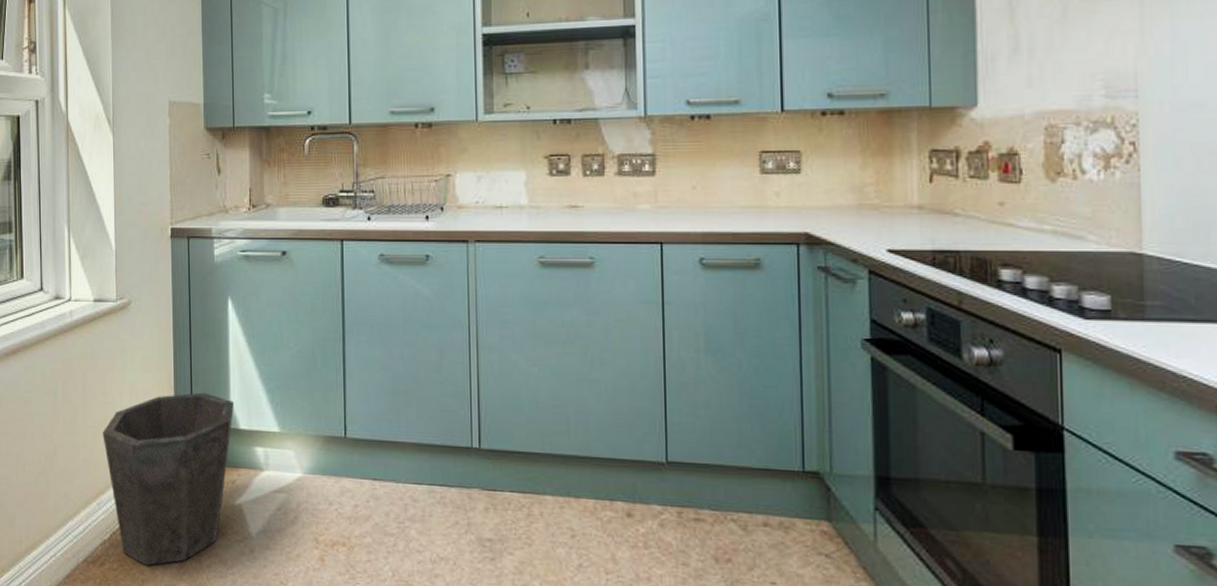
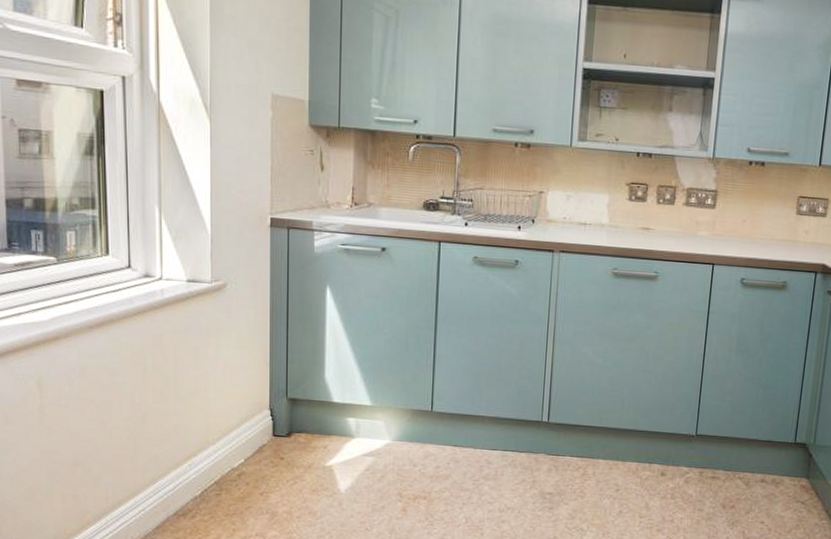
waste bin: present [102,392,235,566] -> none [195,369,329,518]

